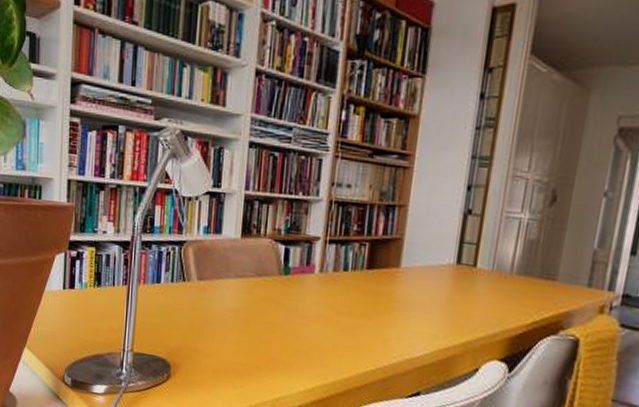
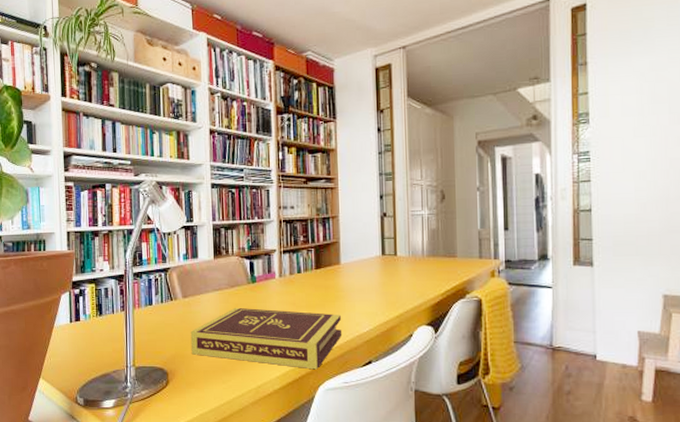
book: none [200,301,390,392] -> present [190,307,341,370]

